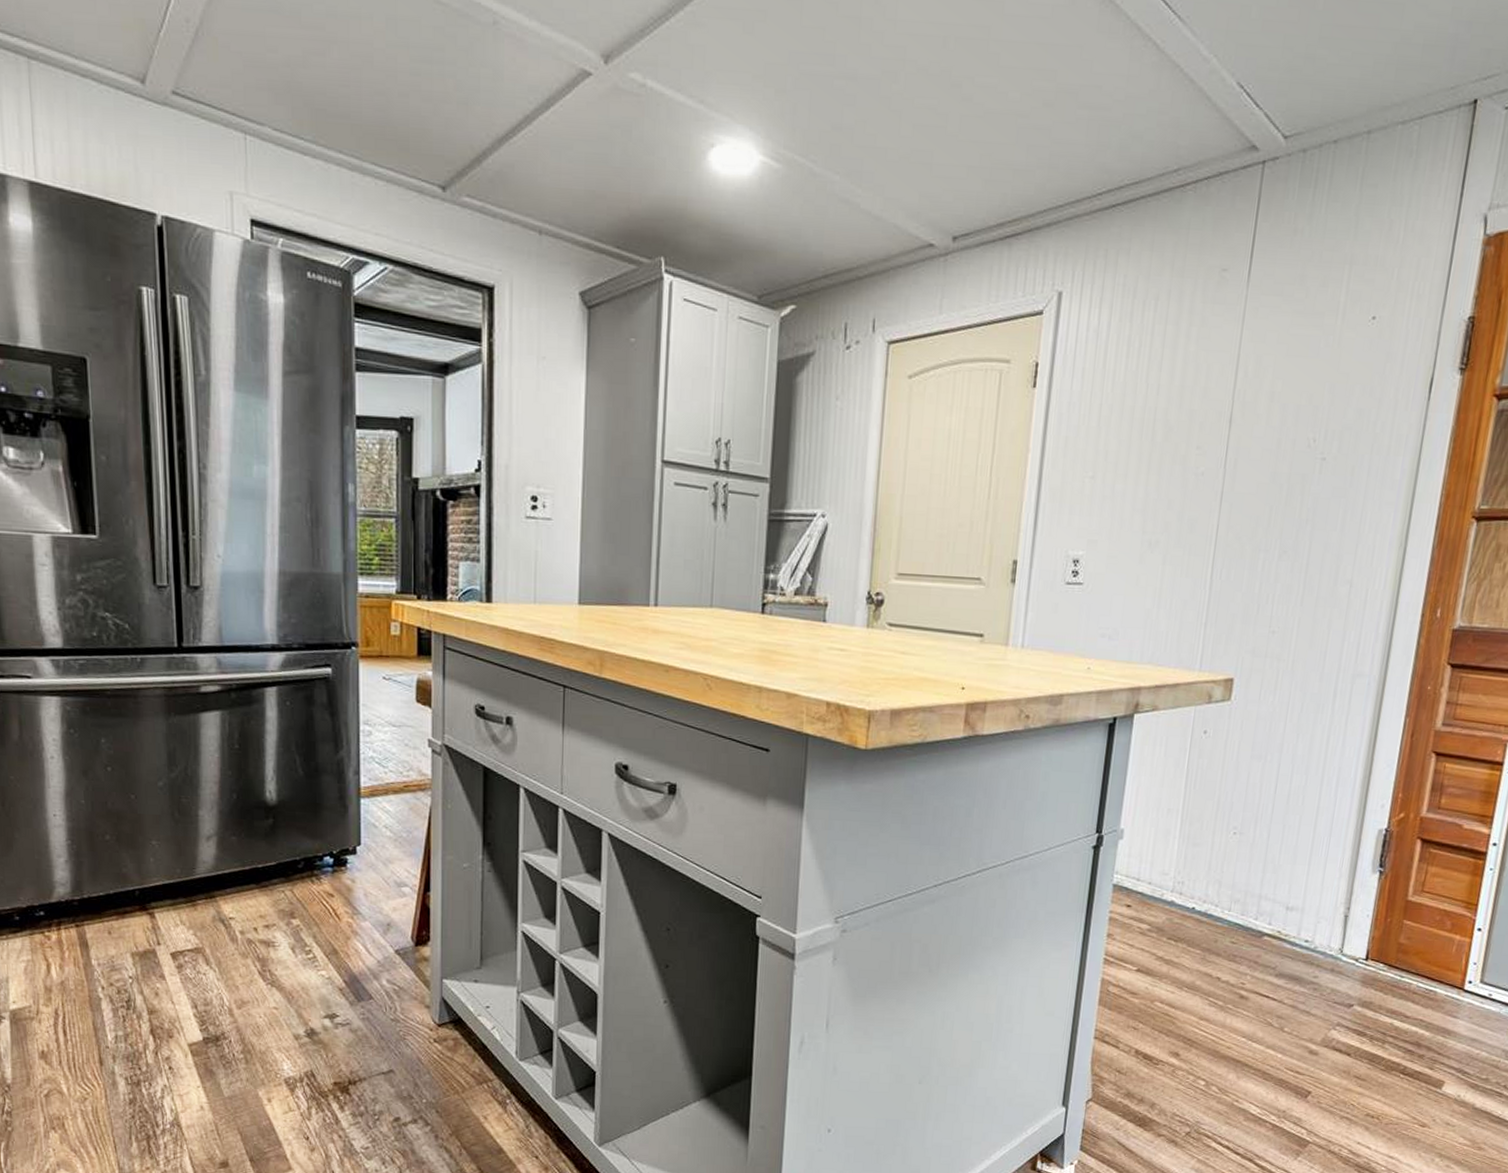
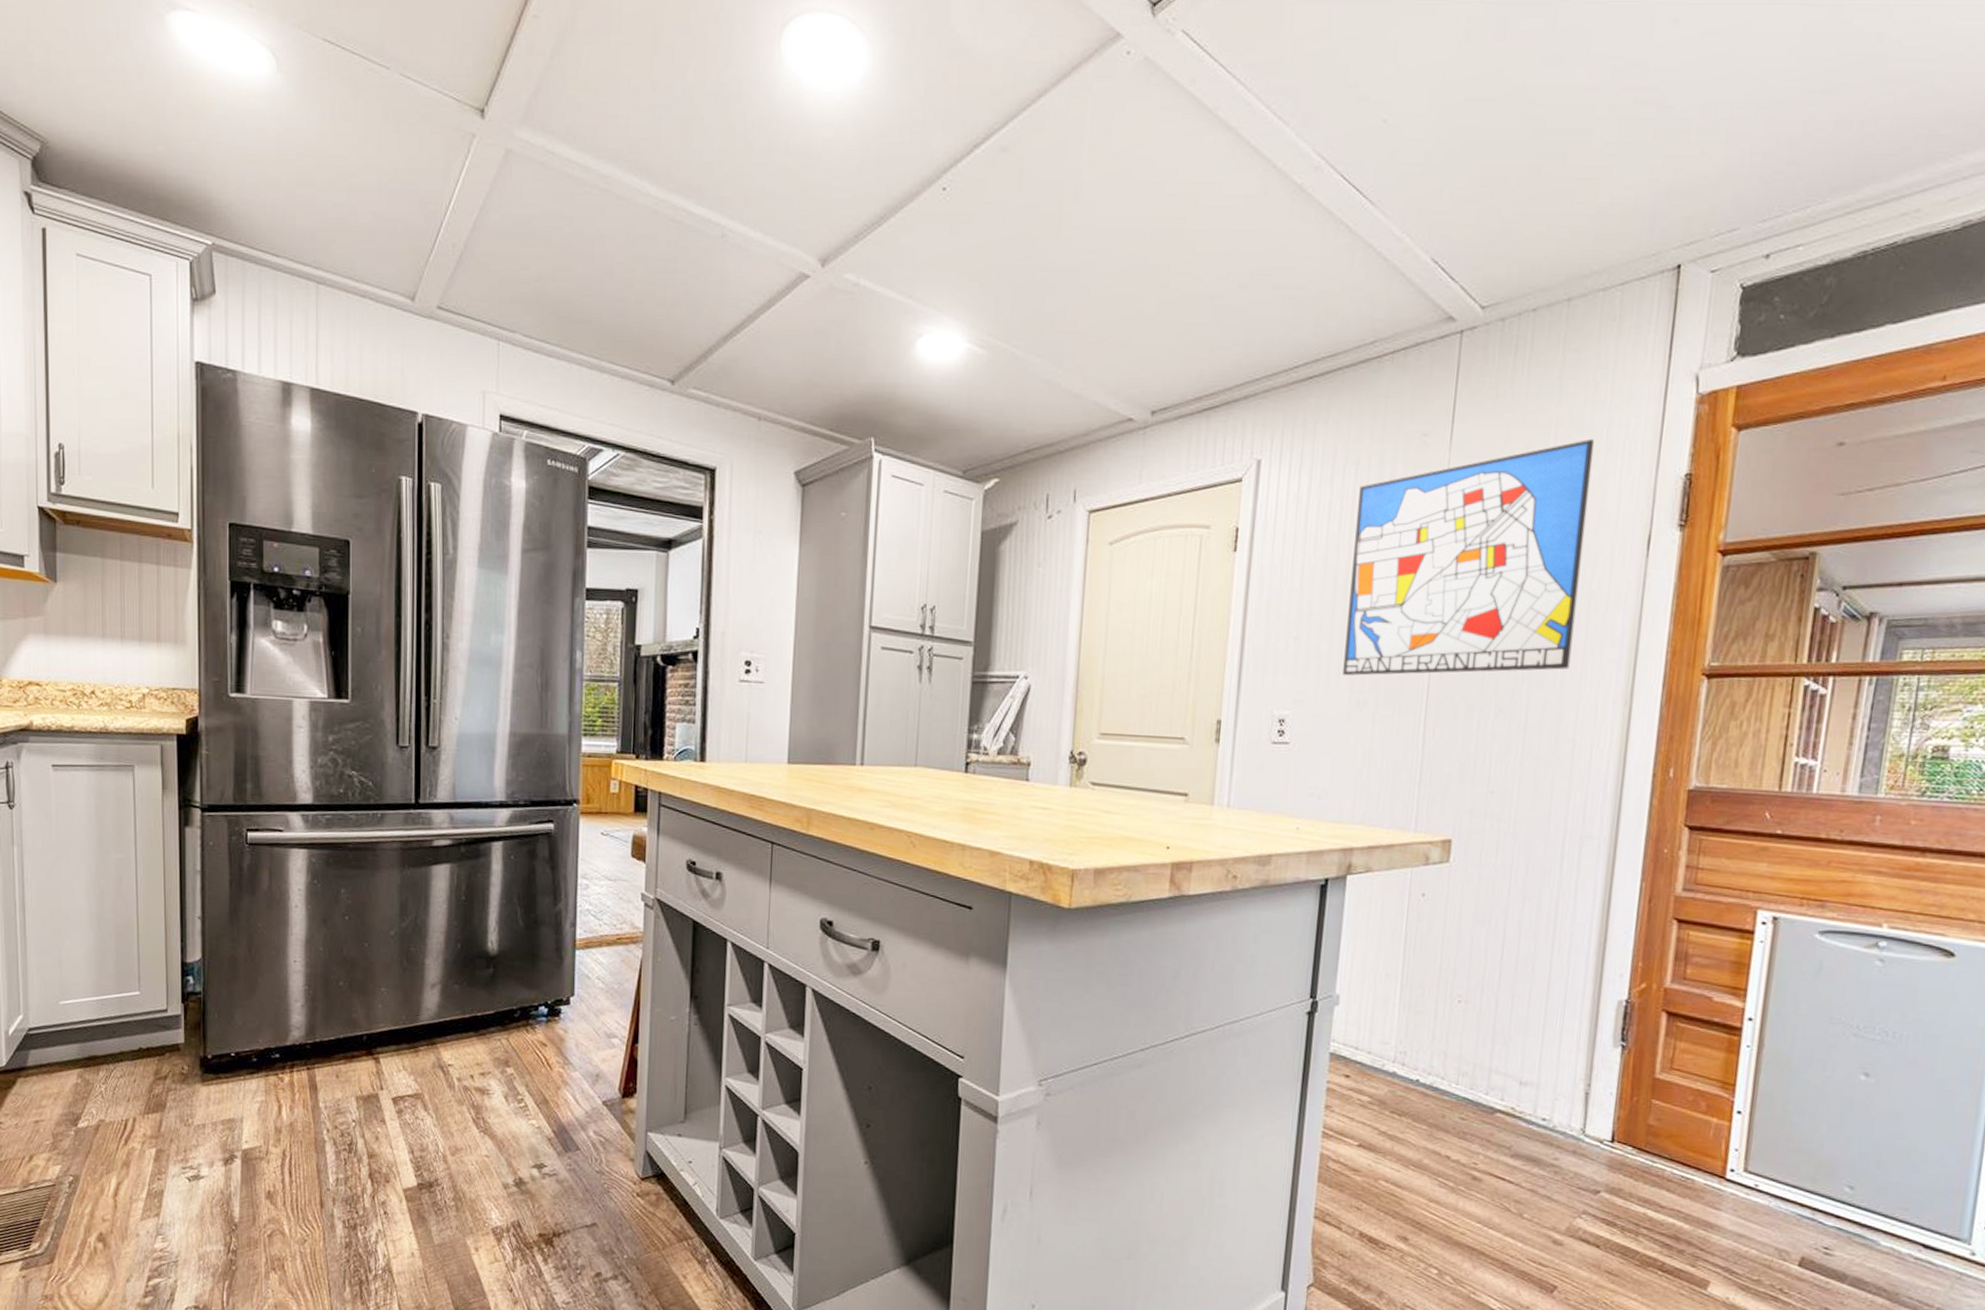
wall art: none [1136,278,1386,516] -> present [1343,438,1595,676]

